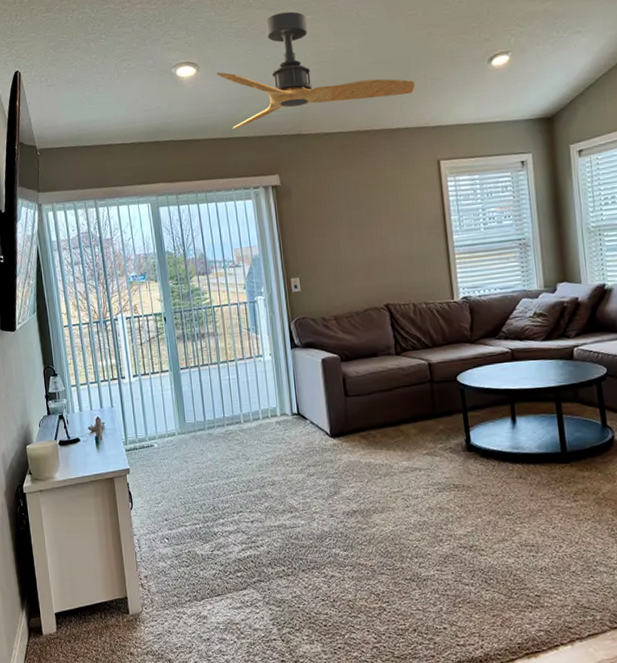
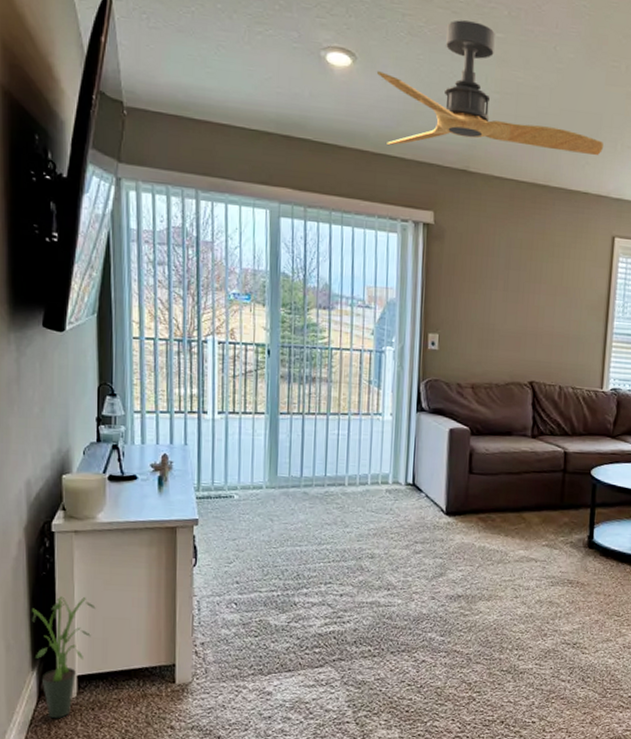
potted plant: none [17,545,62,652] -> present [32,596,96,719]

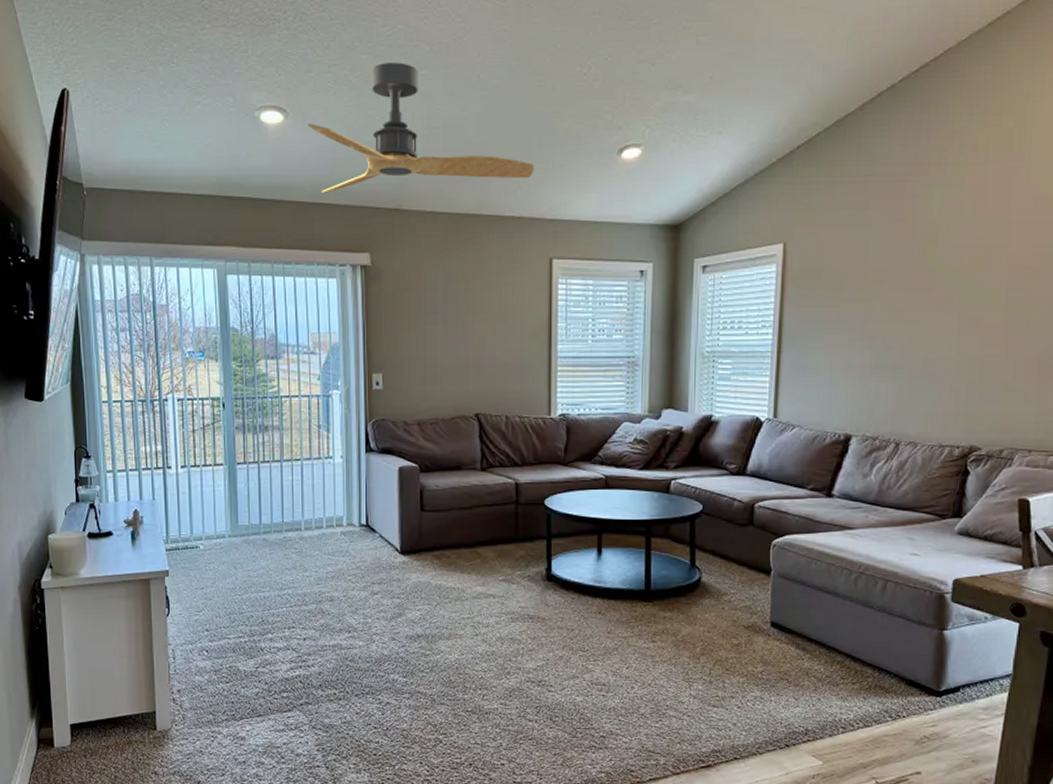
potted plant: present [32,596,96,719] -> none [28,649,83,766]

